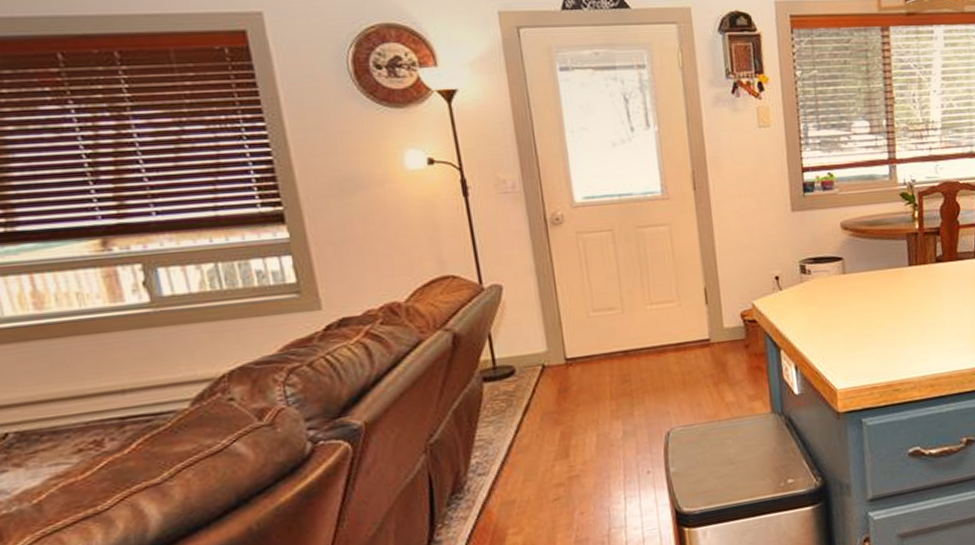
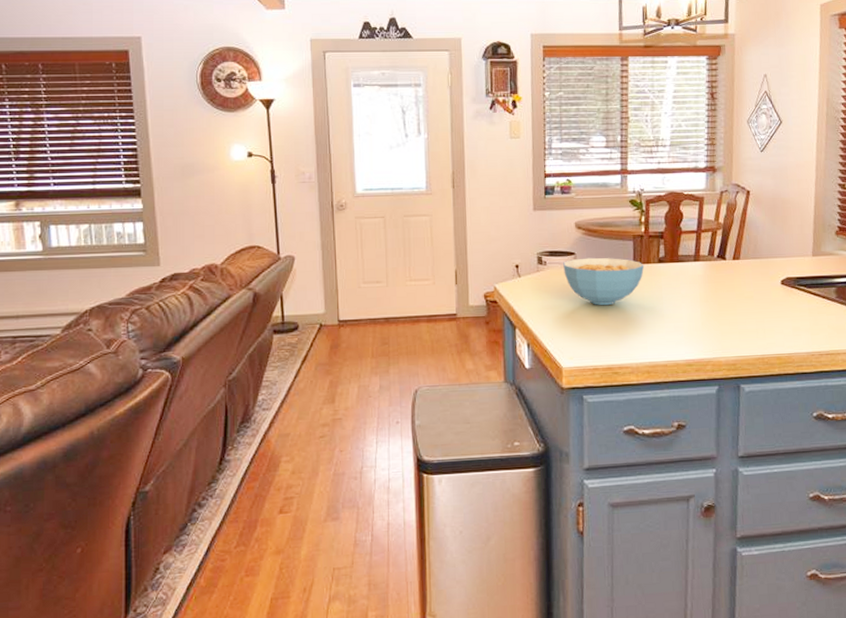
cereal bowl: none [830,260,921,316] -> present [563,257,645,306]

